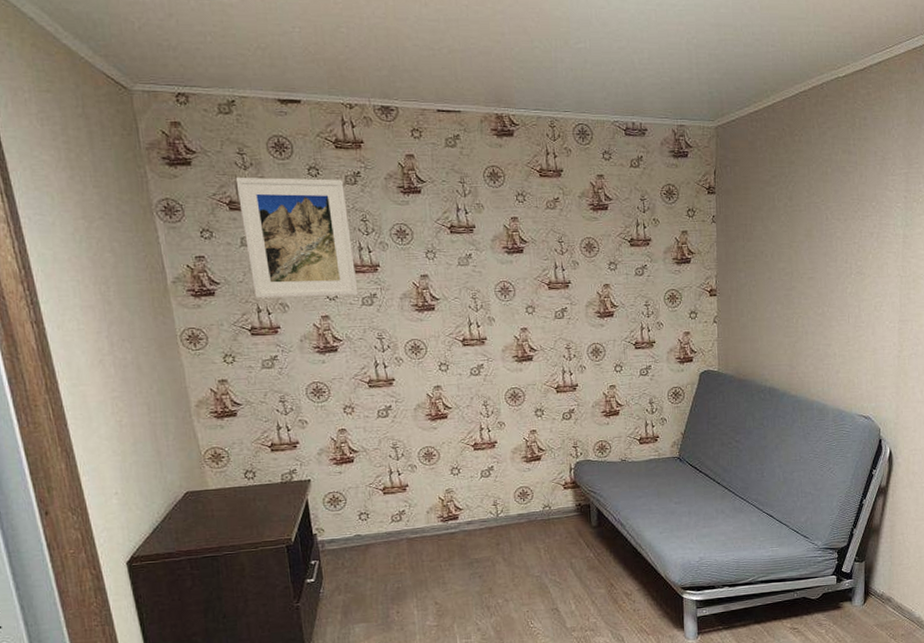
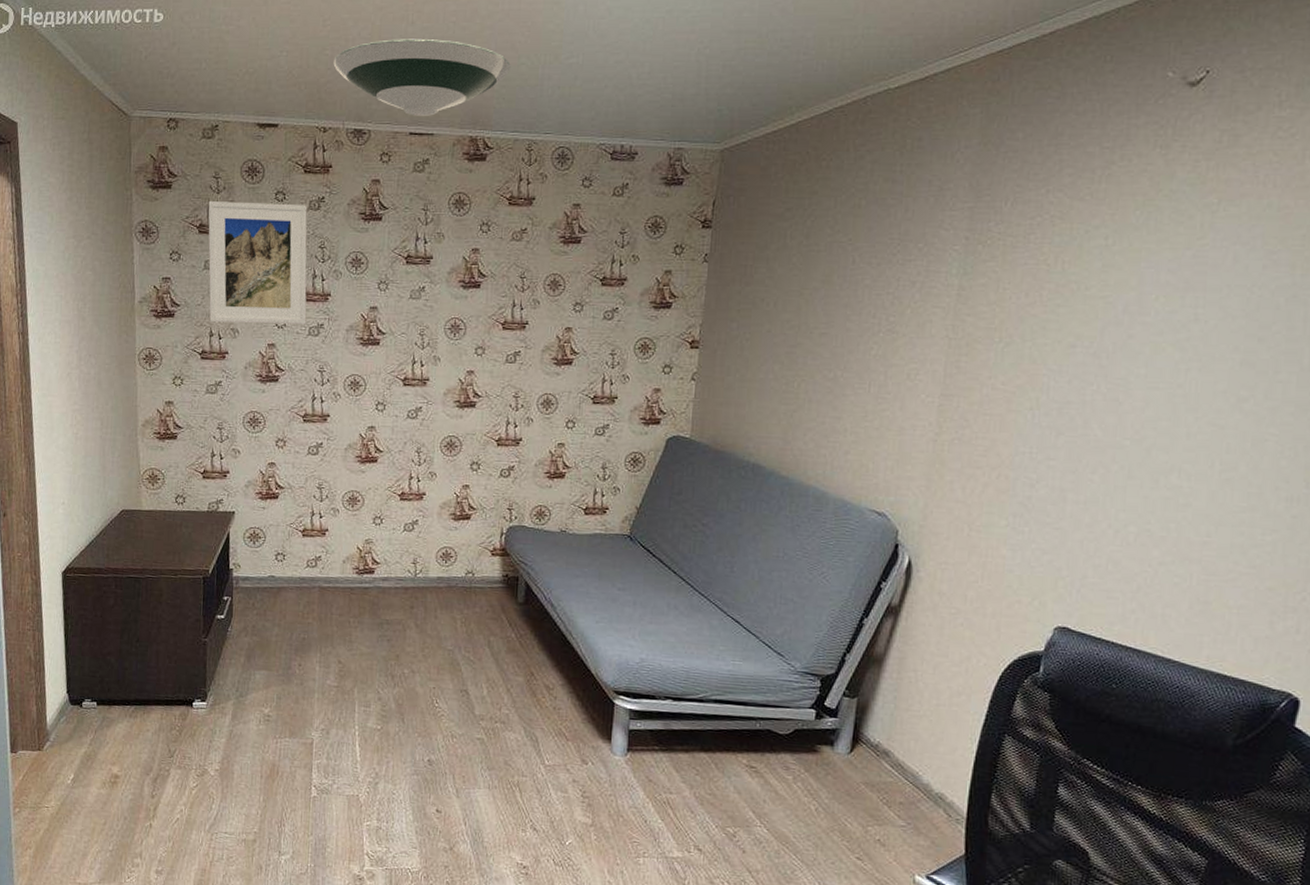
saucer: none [350,19,526,94] -> present [333,38,511,116]

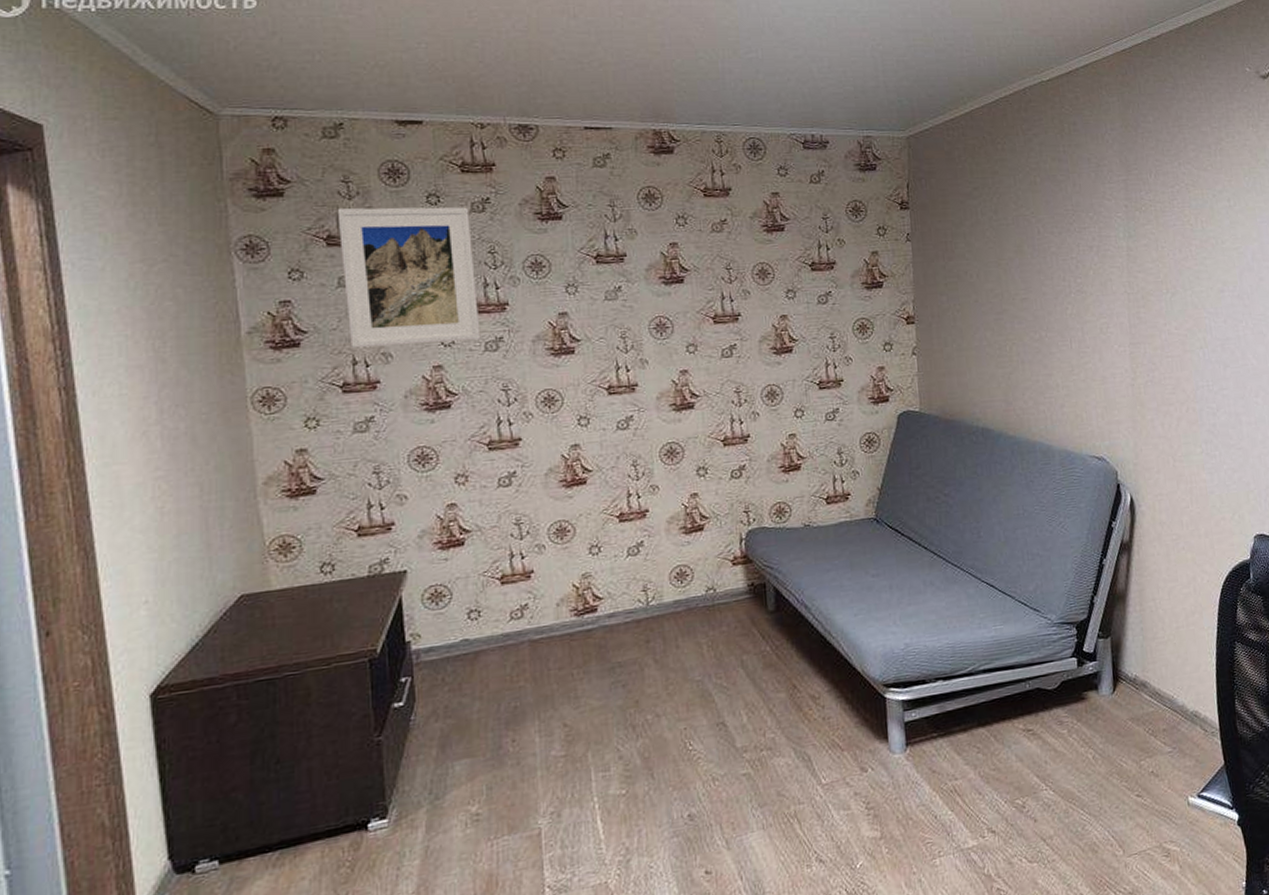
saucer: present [333,38,511,116] -> none [485,32,689,110]

